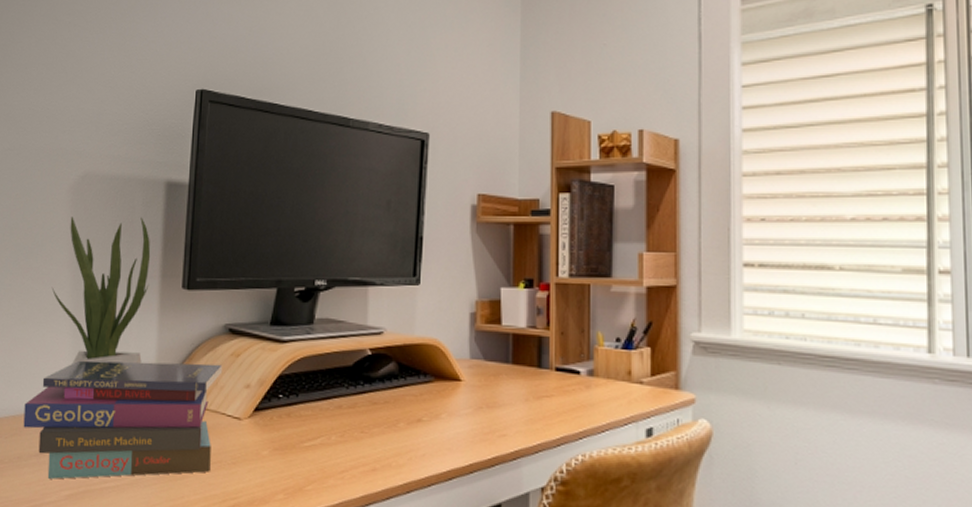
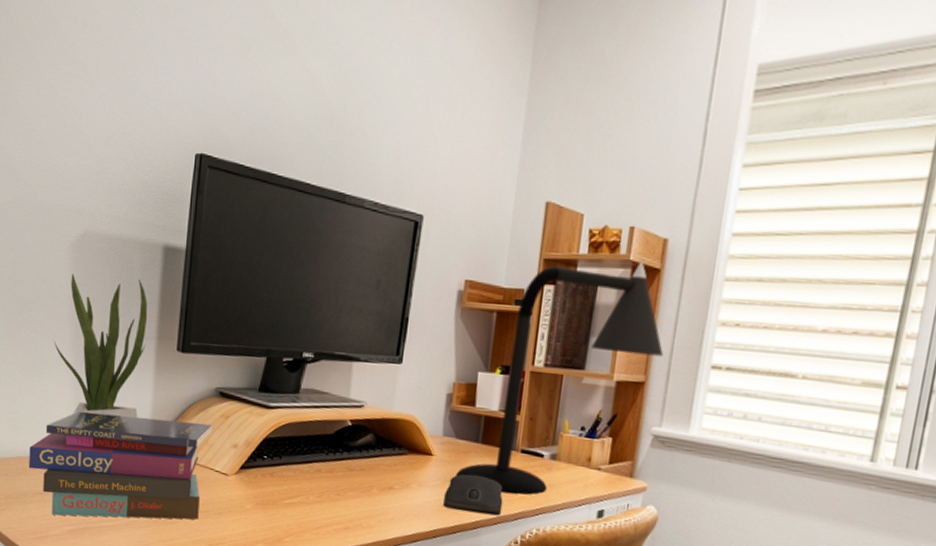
computer mouse: none [478,398,542,444] -> present [443,474,503,516]
desk lamp: none [488,162,692,417] -> present [456,260,664,494]

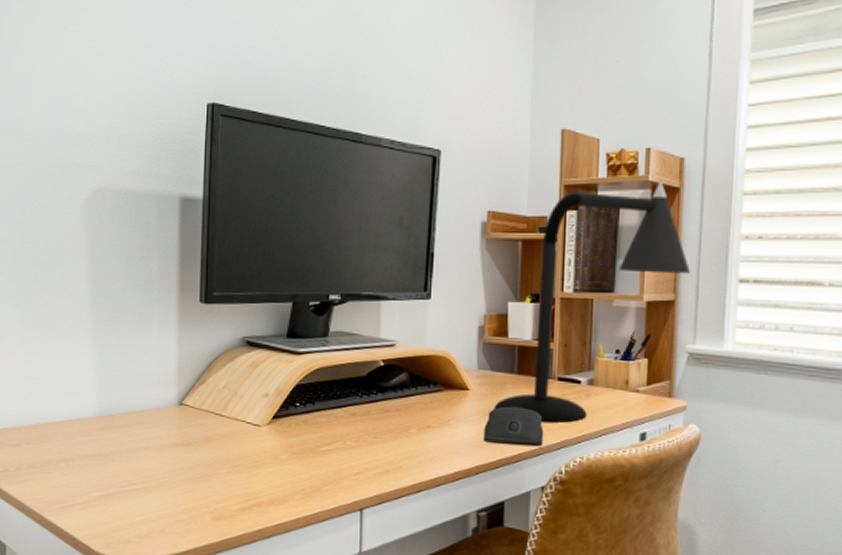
books: present [29,411,213,520] -> none [51,371,242,482]
potted plant: present [53,273,148,419] -> none [71,231,168,375]

